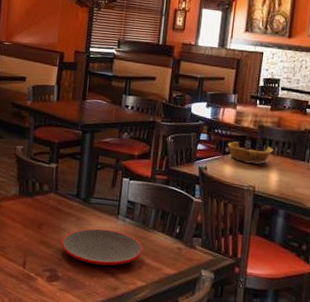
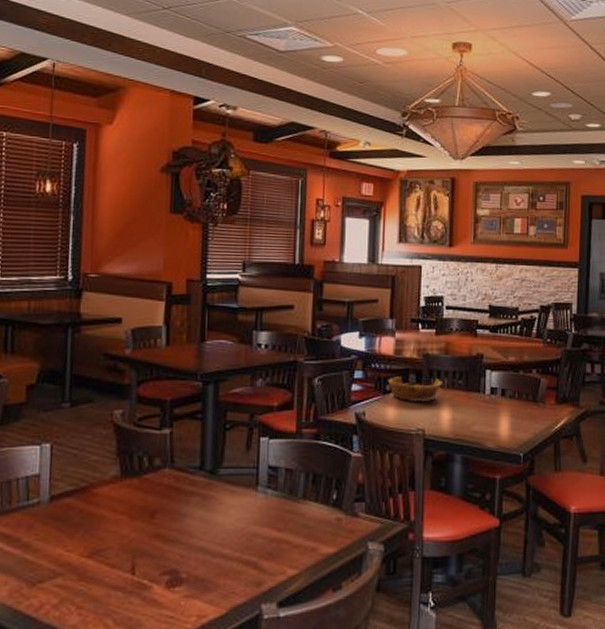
plate: present [61,228,143,266] -> none [183,507,292,555]

